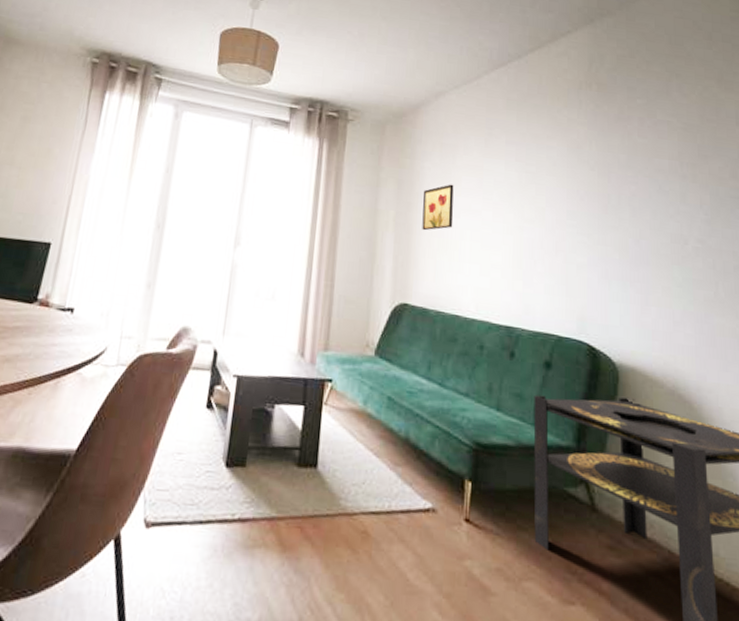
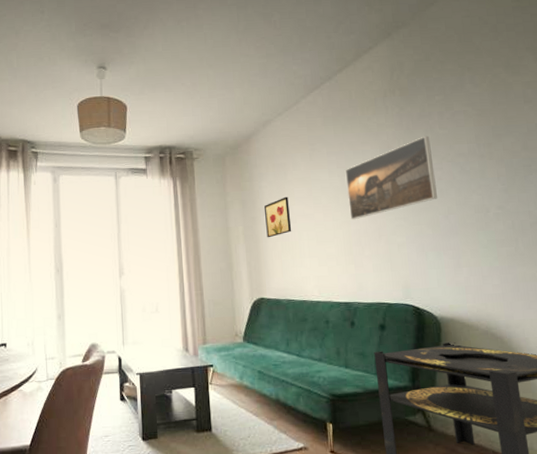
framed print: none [524,142,629,227] -> present [345,135,437,220]

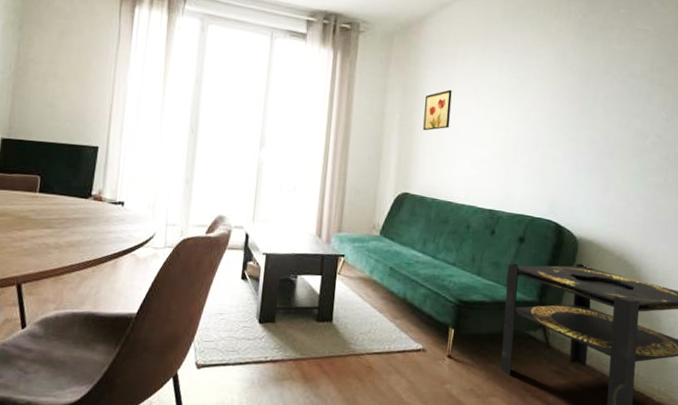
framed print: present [345,135,437,220] -> none [511,49,606,126]

